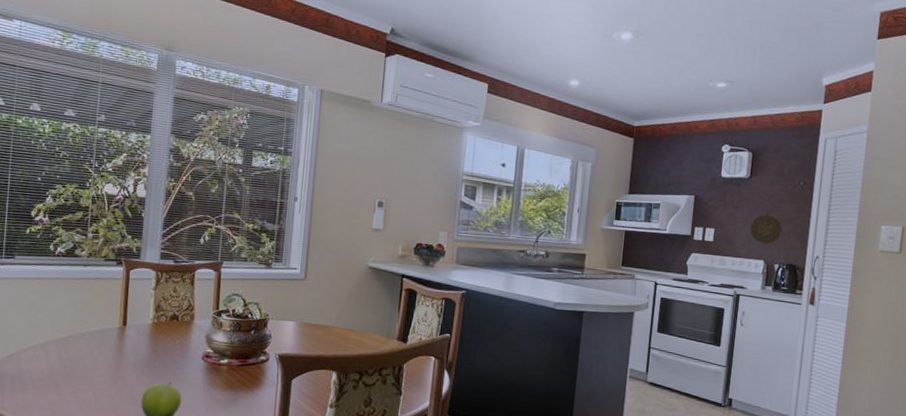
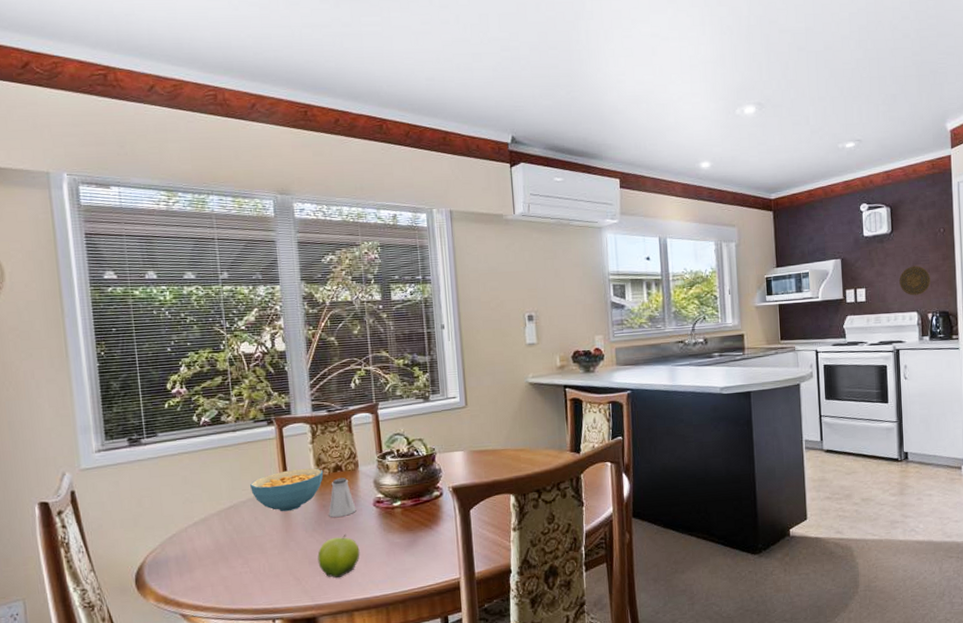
cereal bowl: none [91,311,161,351] -> present [250,468,324,512]
saltshaker: none [158,327,185,364] -> present [328,477,356,517]

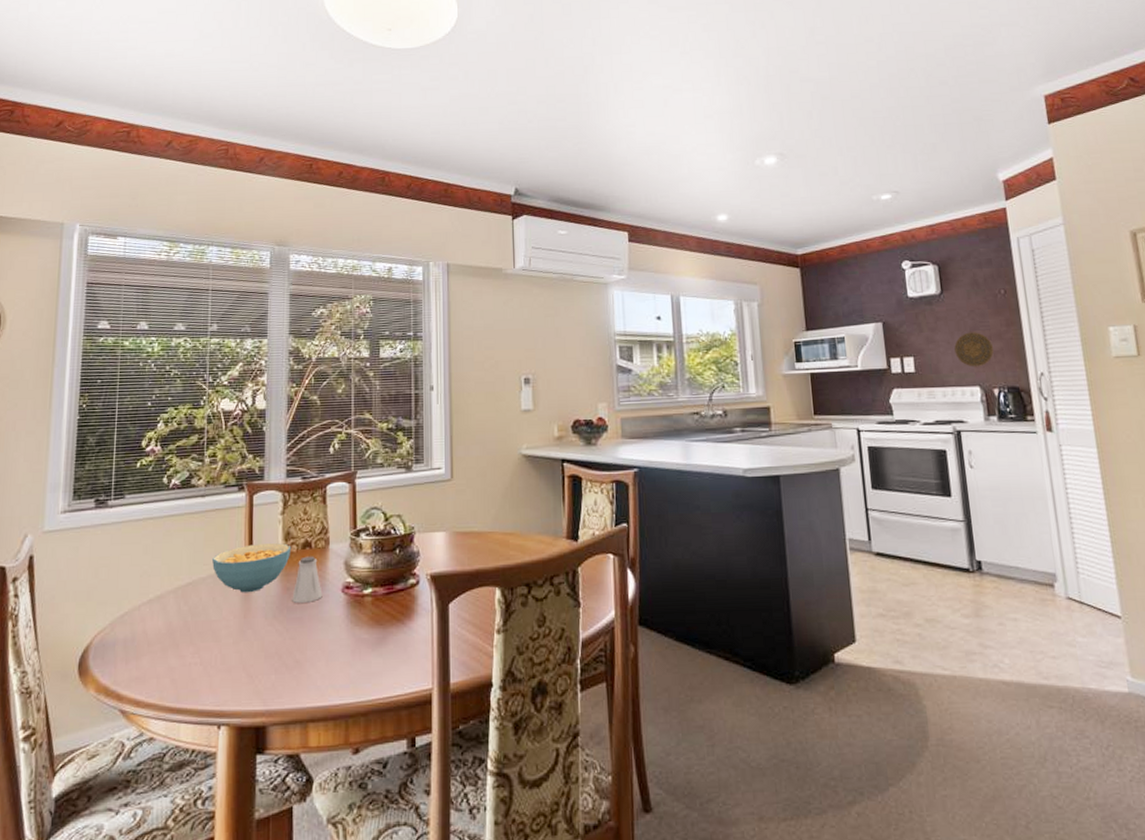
fruit: present [317,533,360,578] -> none [275,624,322,678]

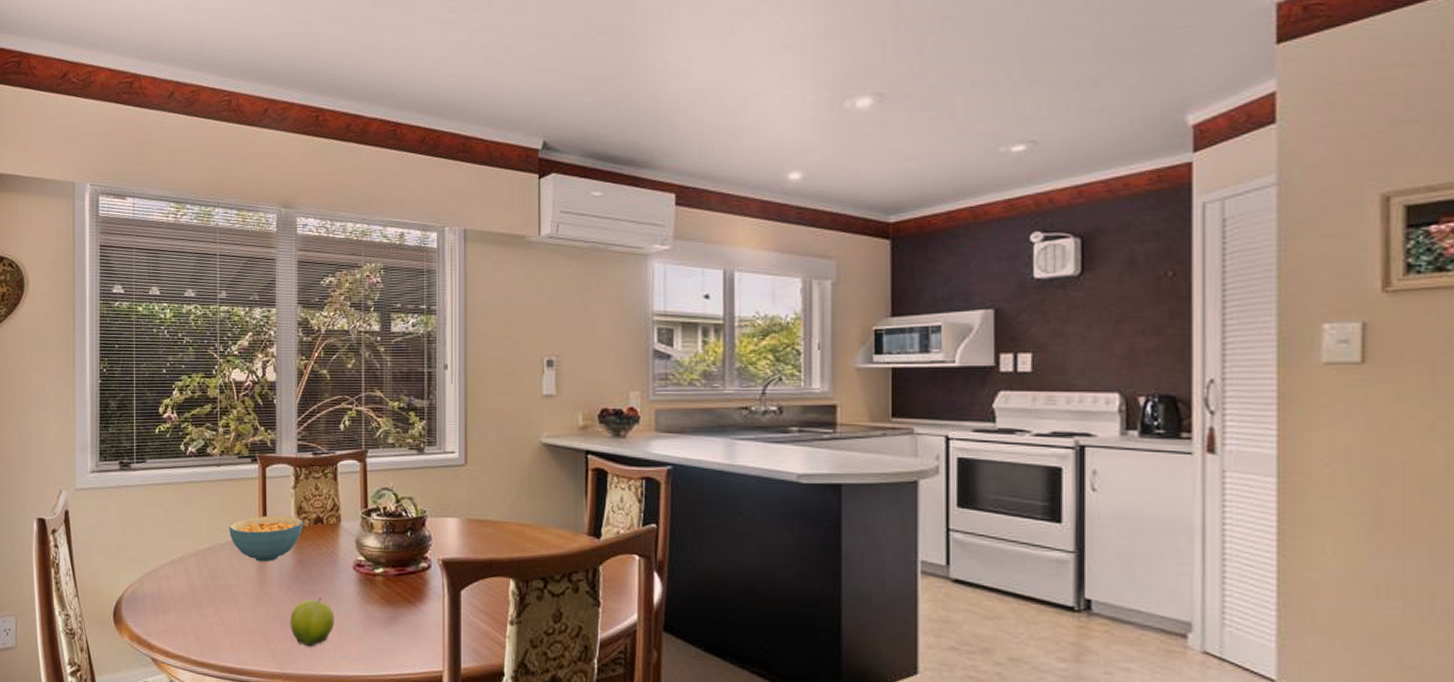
fruit: none [275,624,322,678] -> present [290,597,335,646]
saltshaker: present [292,556,323,603] -> none [305,531,335,577]
decorative plate: present [954,332,994,367] -> none [1091,325,1147,369]

